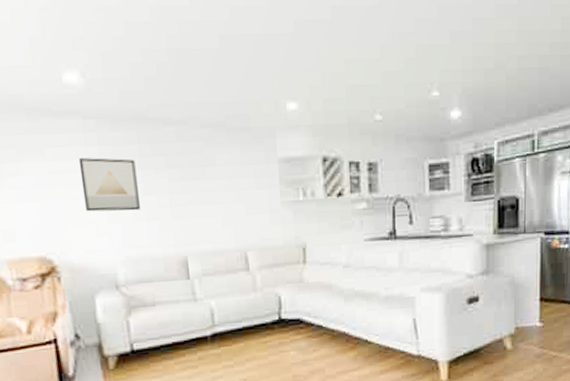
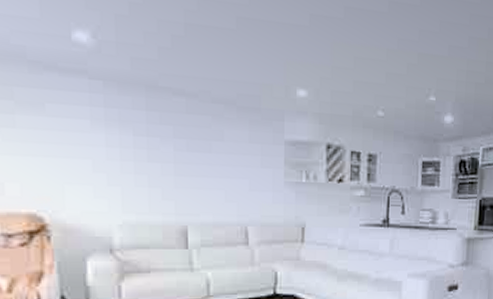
wall art: present [78,158,140,212] -> none [81,118,143,177]

